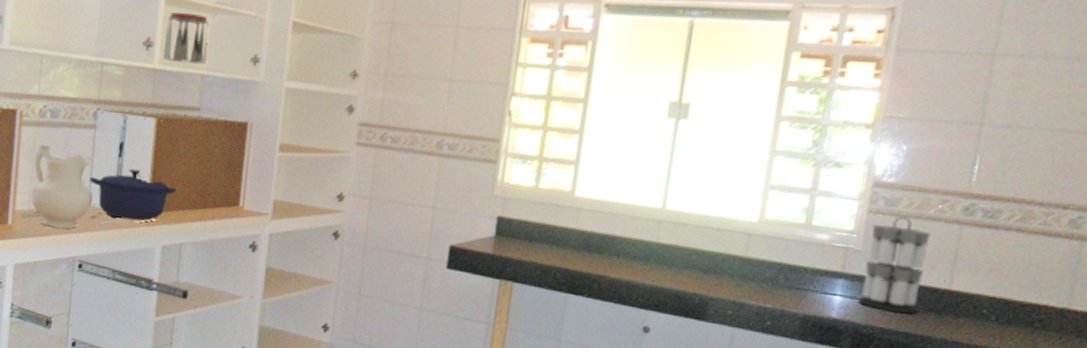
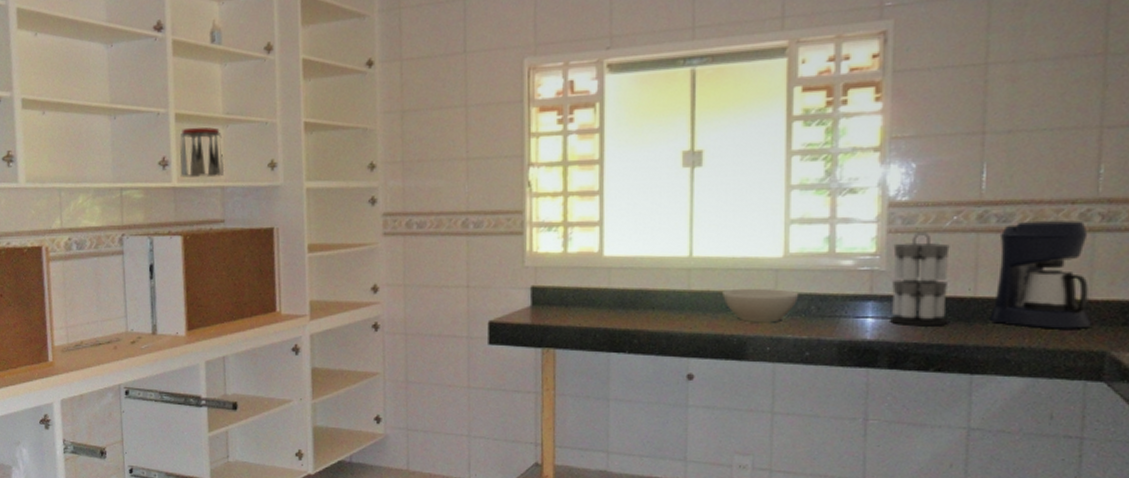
ceramic pitcher: present [31,145,93,229] -> none [66,278,131,358]
cooking pot: present [89,168,177,222] -> none [124,288,213,341]
bowl: none [690,247,769,287] -> present [723,288,799,323]
coffee maker: none [961,220,1076,338] -> present [990,220,1093,329]

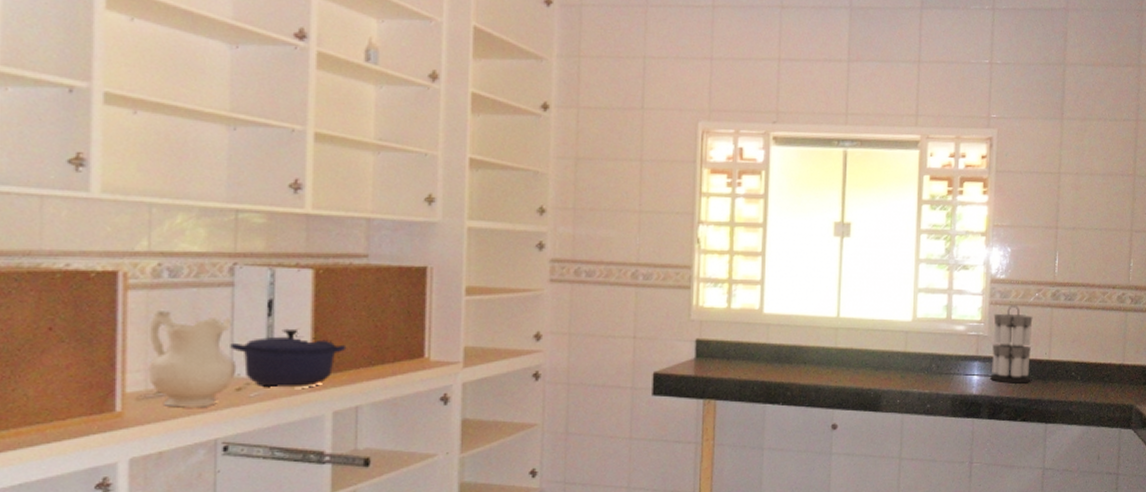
ceramic pitcher: none [66,278,131,358] -> present [148,311,237,408]
cooking pot: none [124,288,213,341] -> present [230,328,347,388]
jar: present [180,127,224,178] -> none [316,149,371,208]
bowl: present [723,288,799,323] -> none [863,347,924,379]
coffee maker: present [990,220,1093,329] -> none [1059,300,1125,387]

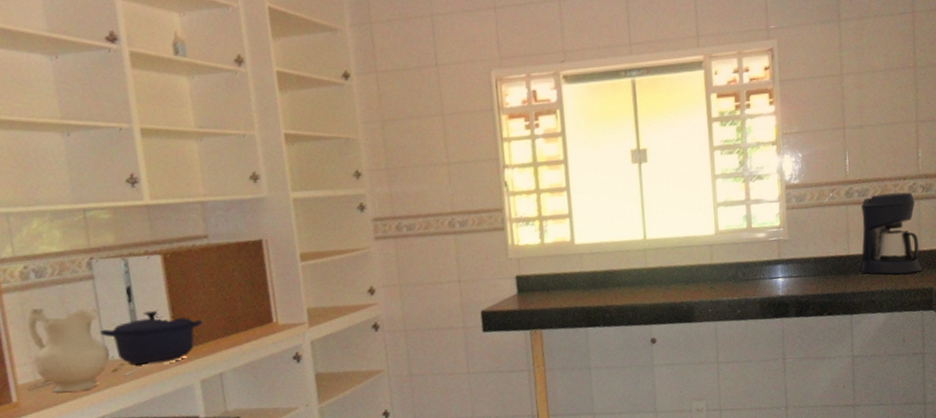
spice rack: present [990,305,1033,384] -> none [791,207,832,282]
coffee maker: none [1059,300,1125,387] -> present [859,192,923,275]

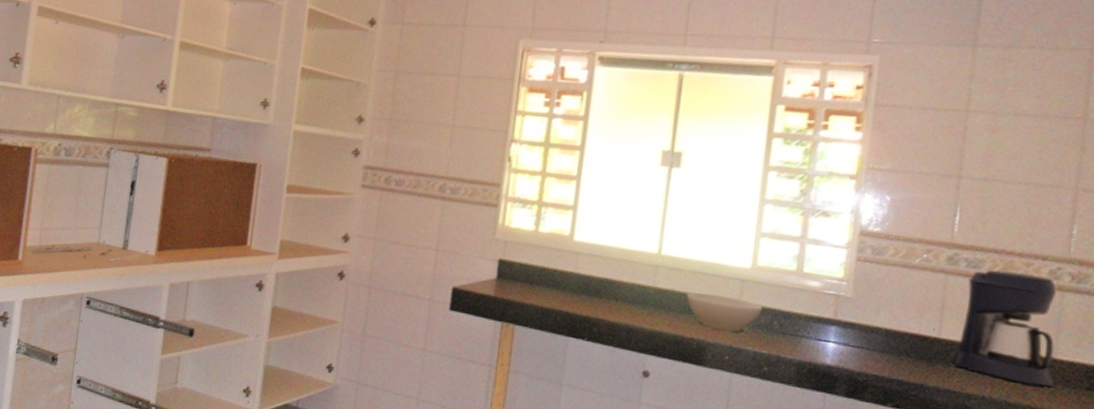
ceramic pitcher: present [27,308,110,393] -> none [42,182,104,266]
cooking pot: present [100,309,203,366] -> none [100,206,186,259]
bowl: none [672,260,729,290] -> present [686,292,763,332]

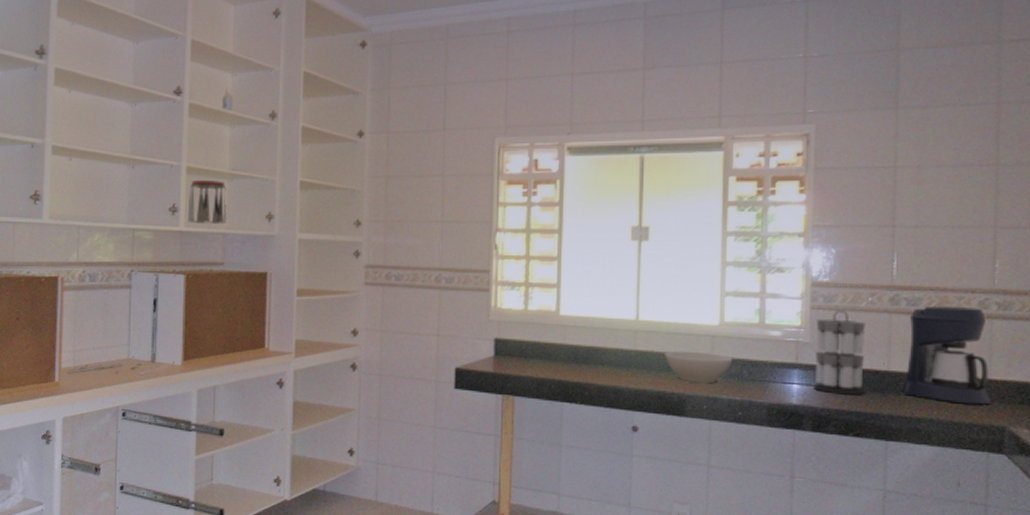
jar: none [175,56,221,108] -> present [187,179,227,225]
spice rack: none [852,265,918,363] -> present [814,310,866,396]

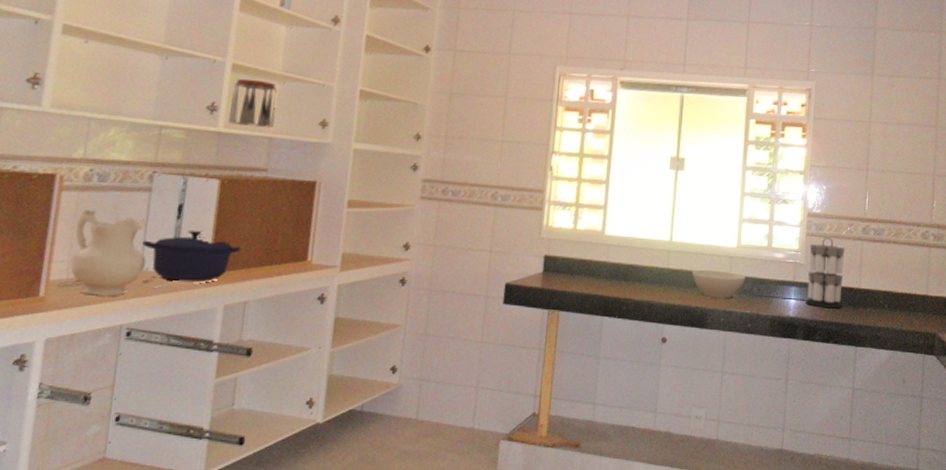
ceramic pitcher: none [75,306,132,381] -> present [70,210,146,296]
cooking pot: none [128,321,208,369] -> present [142,229,242,283]
coffee maker: present [902,305,993,405] -> none [868,235,929,316]

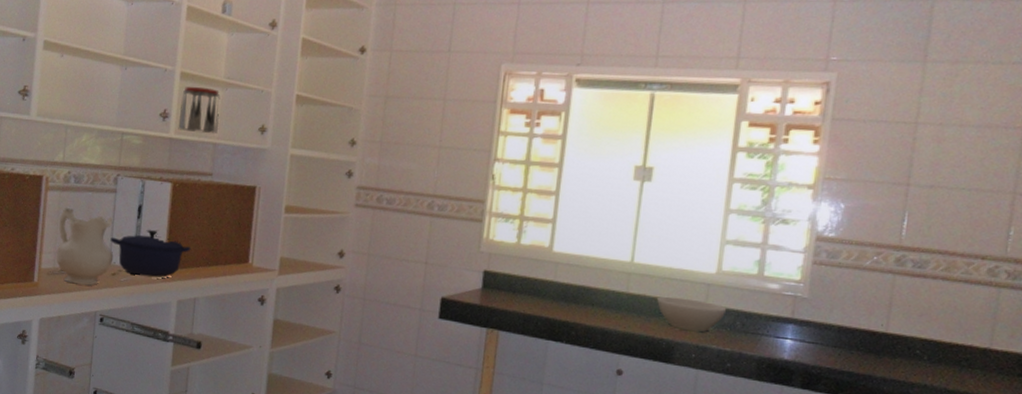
spice rack: present [806,237,845,309] -> none [807,267,868,356]

